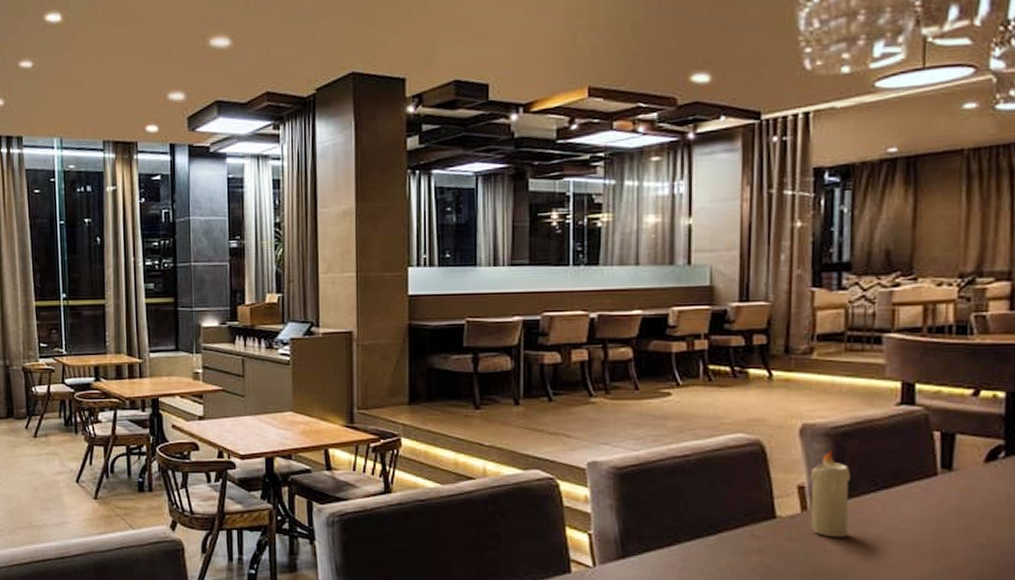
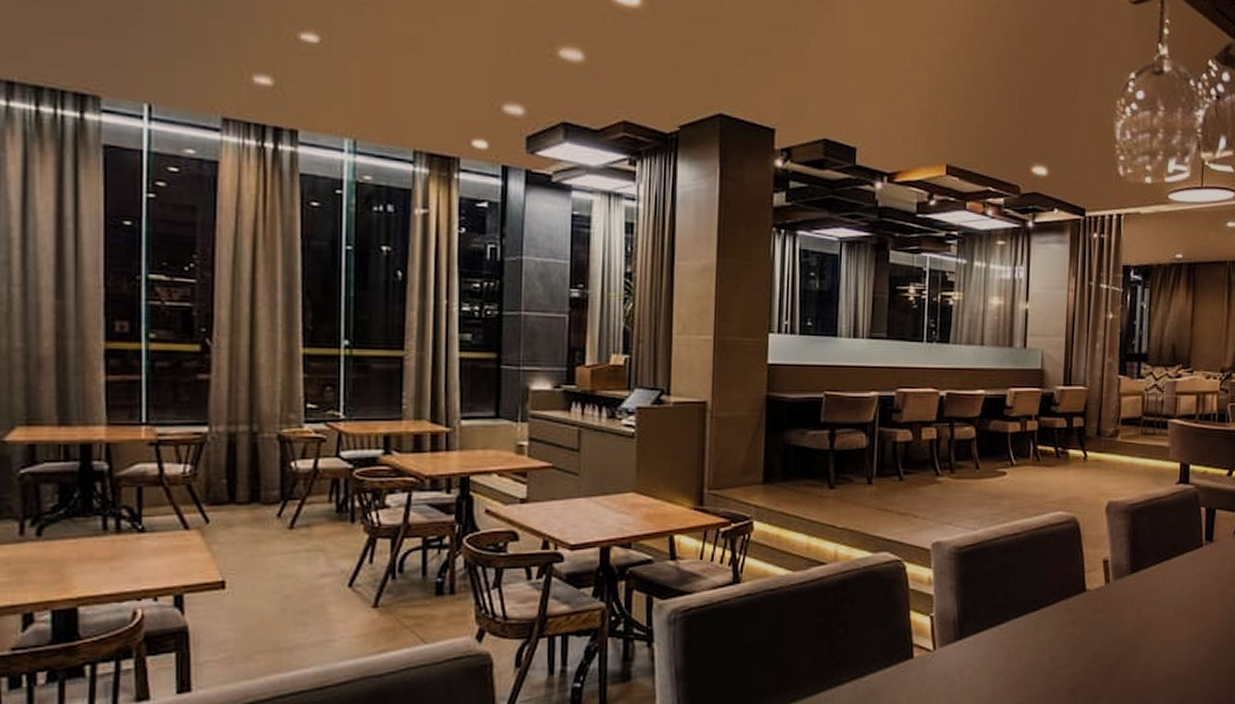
candle: present [809,450,852,538] -> none [1112,526,1143,607]

